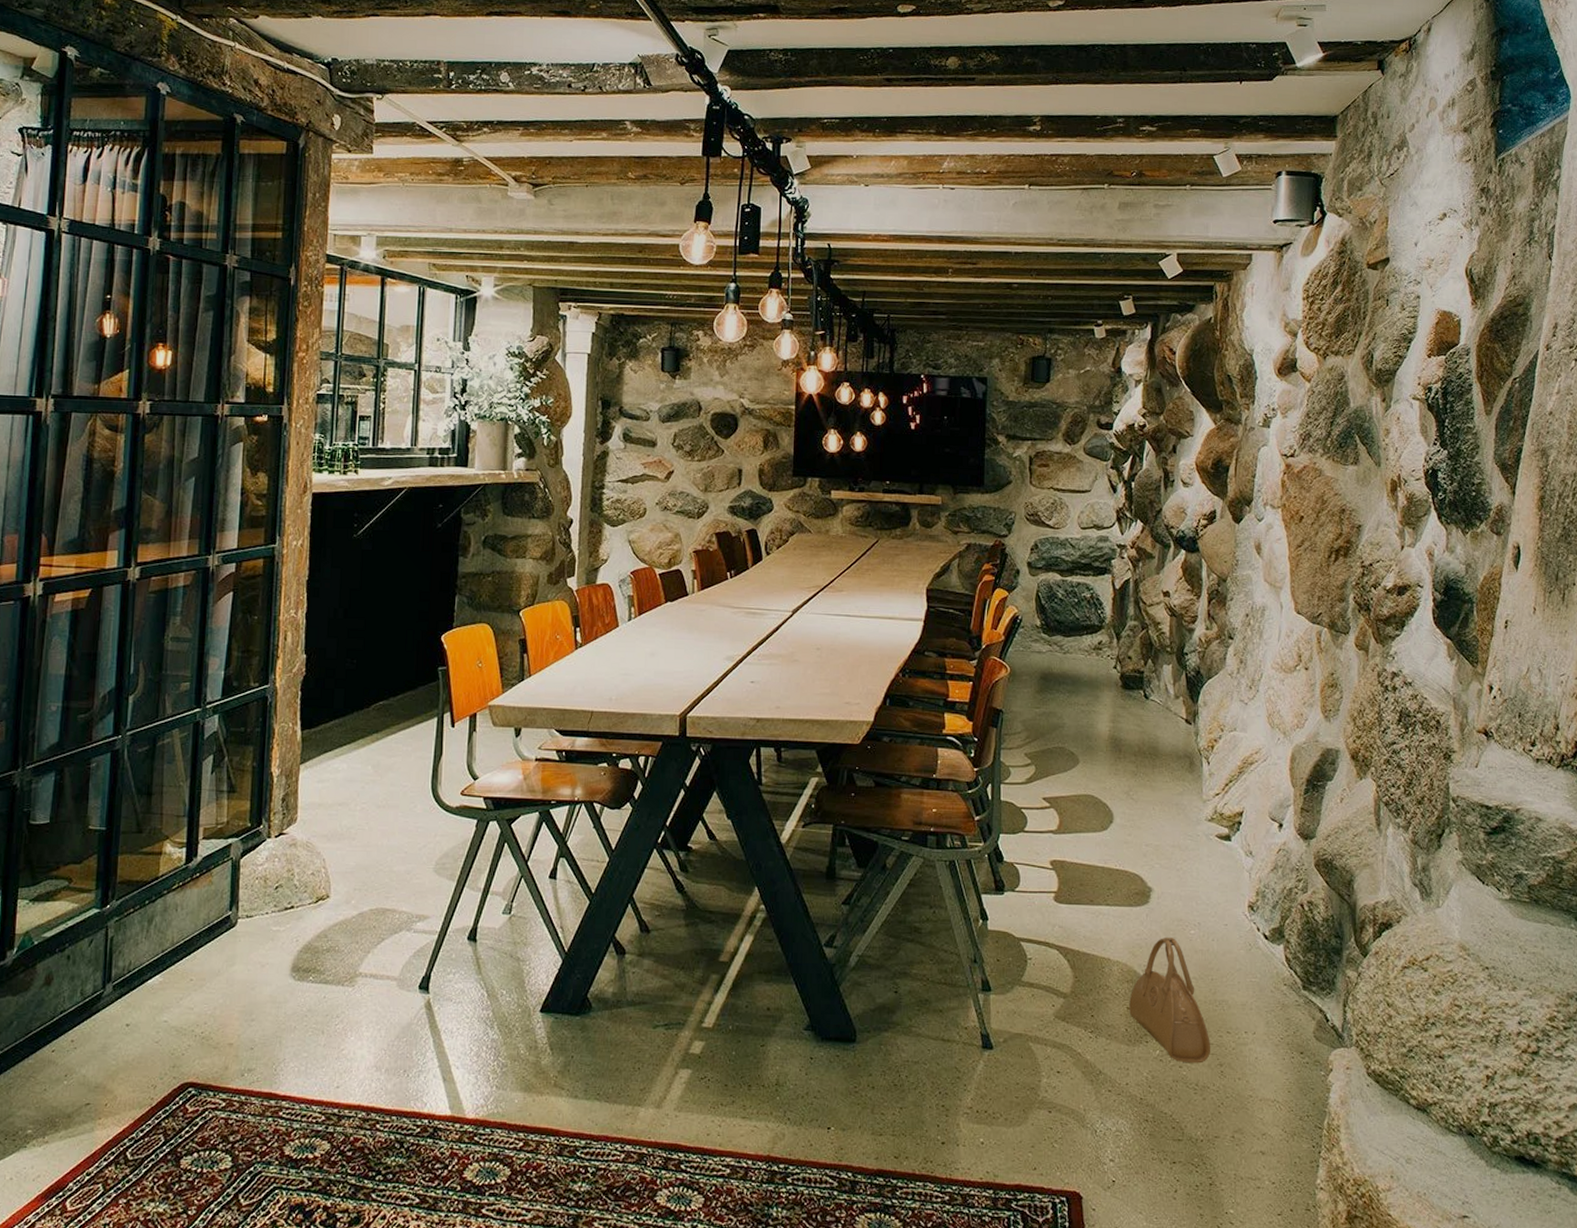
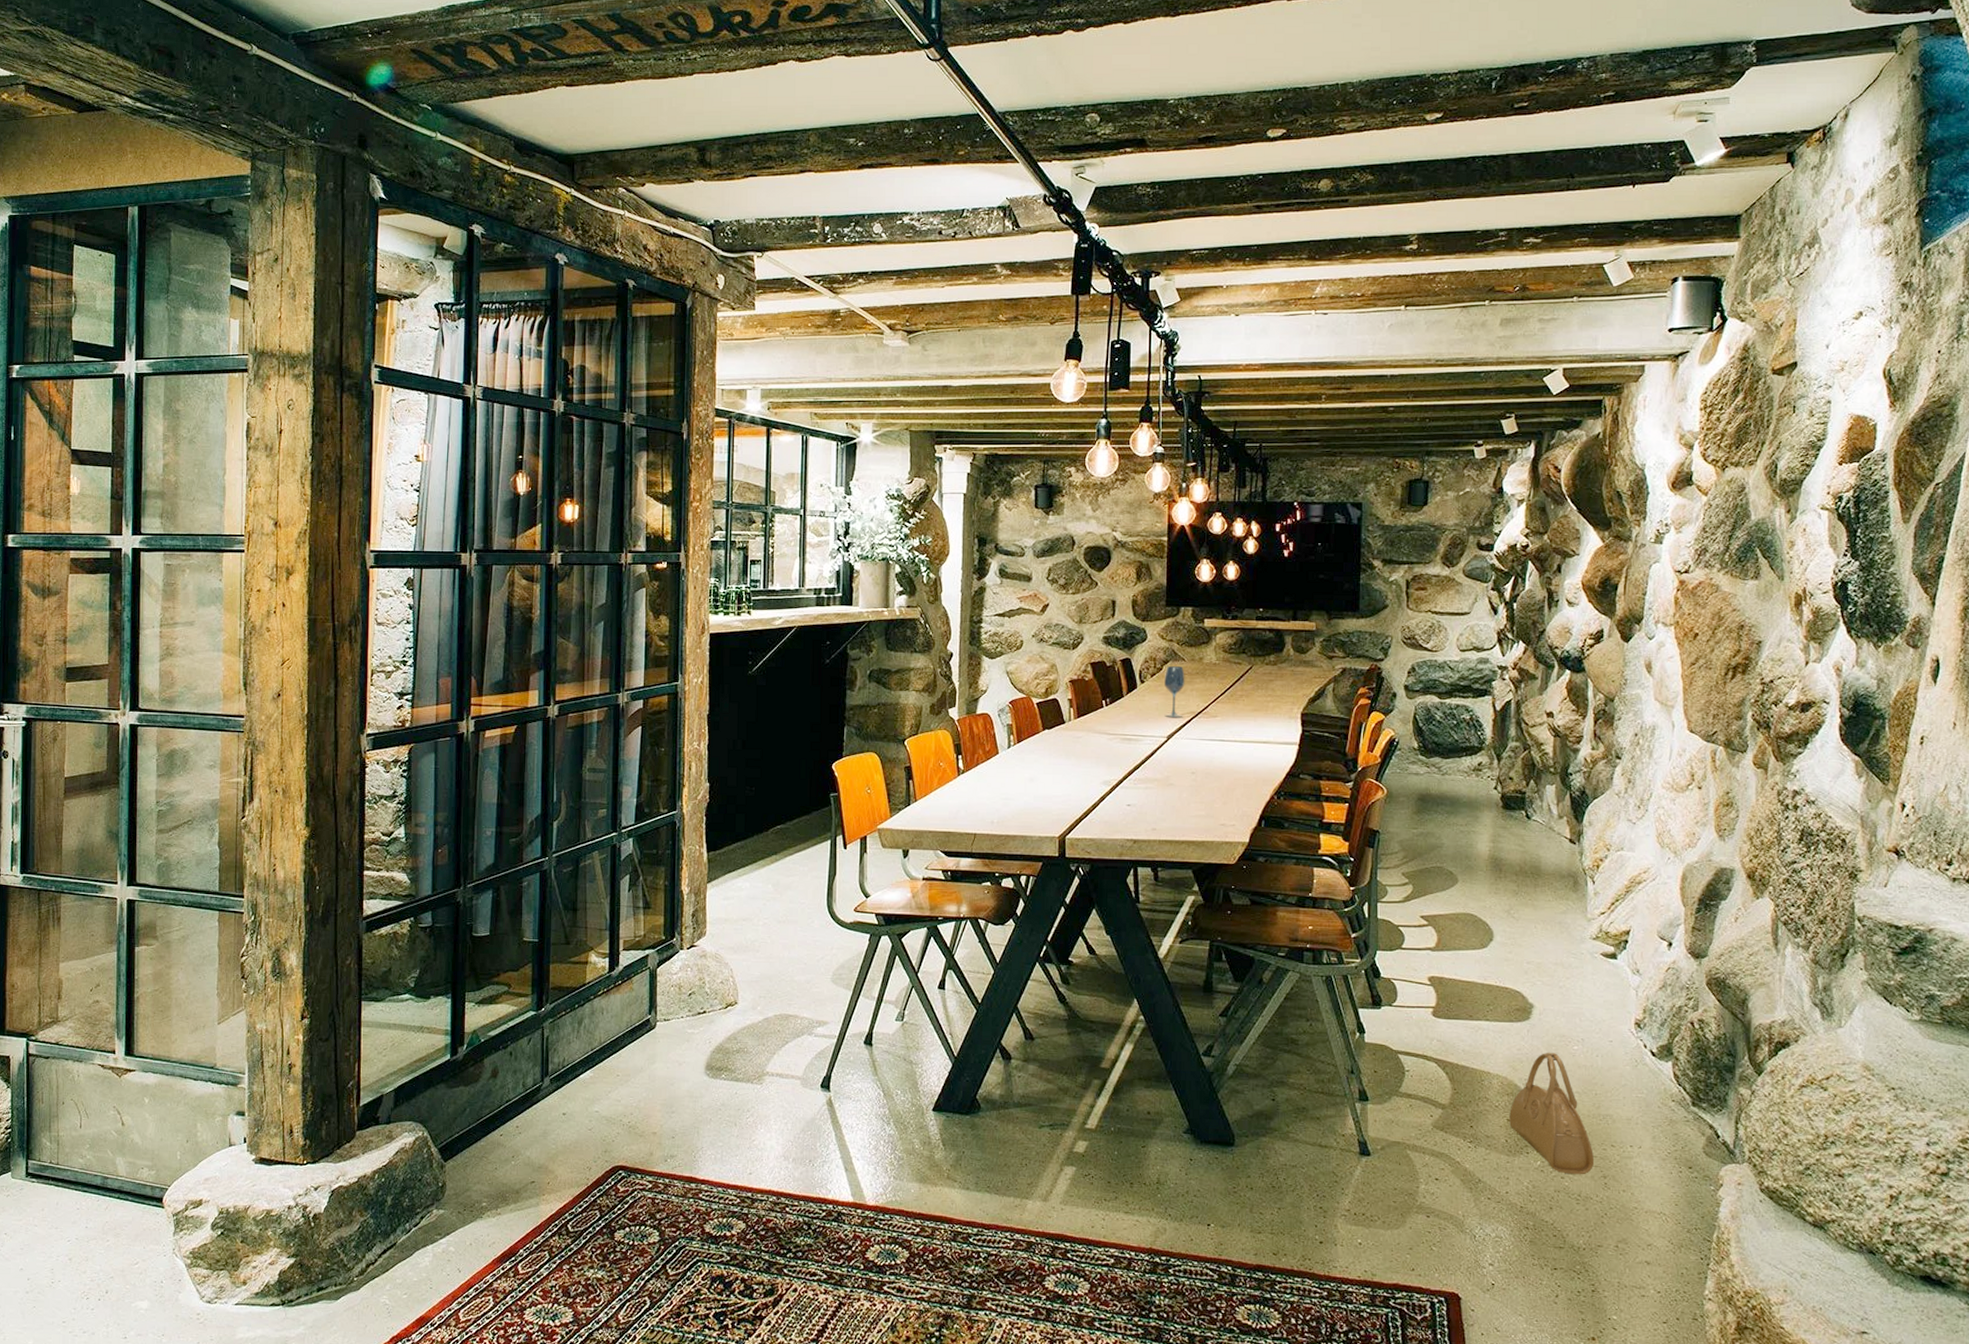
wineglass: none [789,538,811,591] -> present [1163,666,1185,717]

